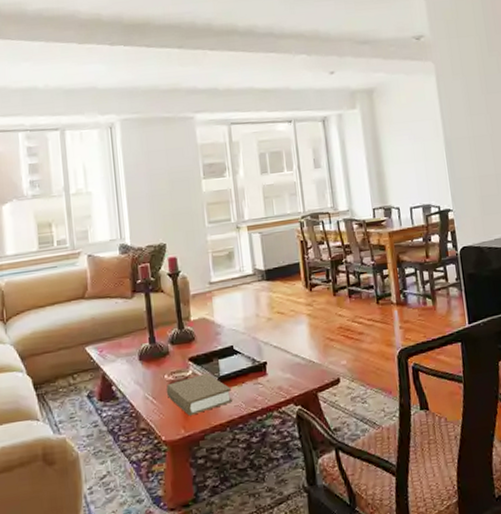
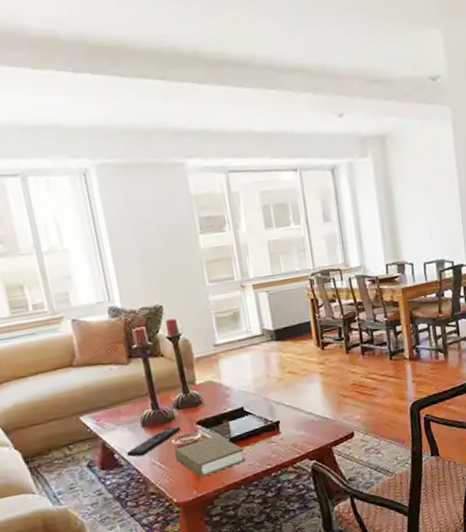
remote control: none [123,361,174,390] -> present [126,426,181,457]

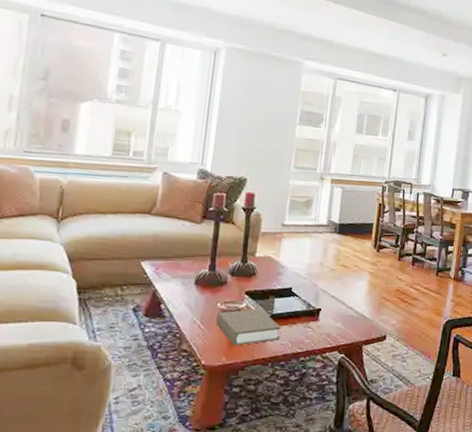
remote control: present [126,426,181,457] -> none [172,290,230,312]

